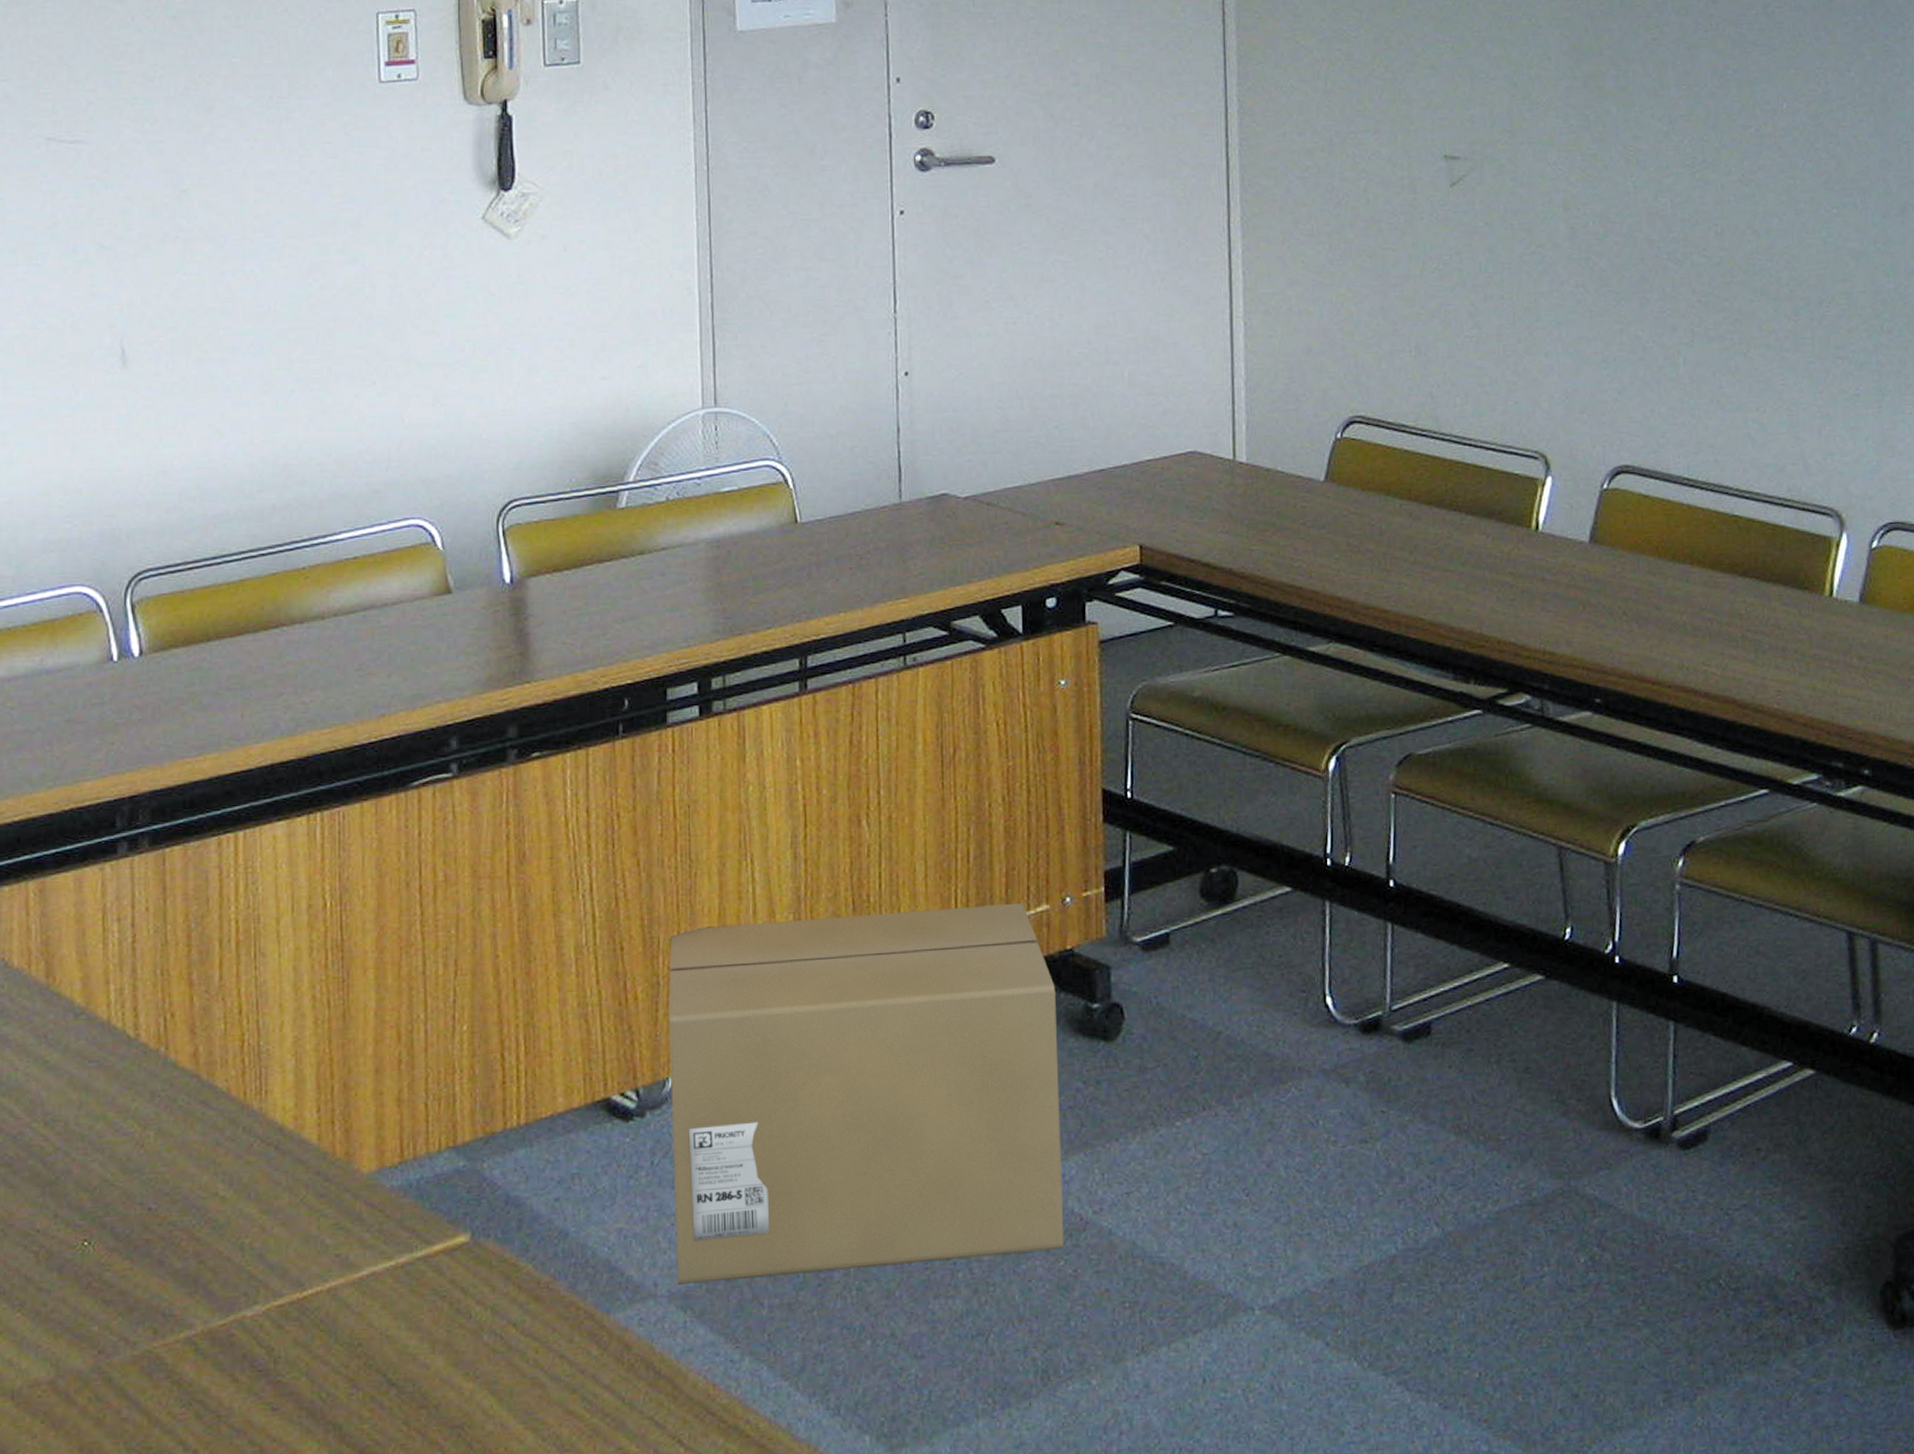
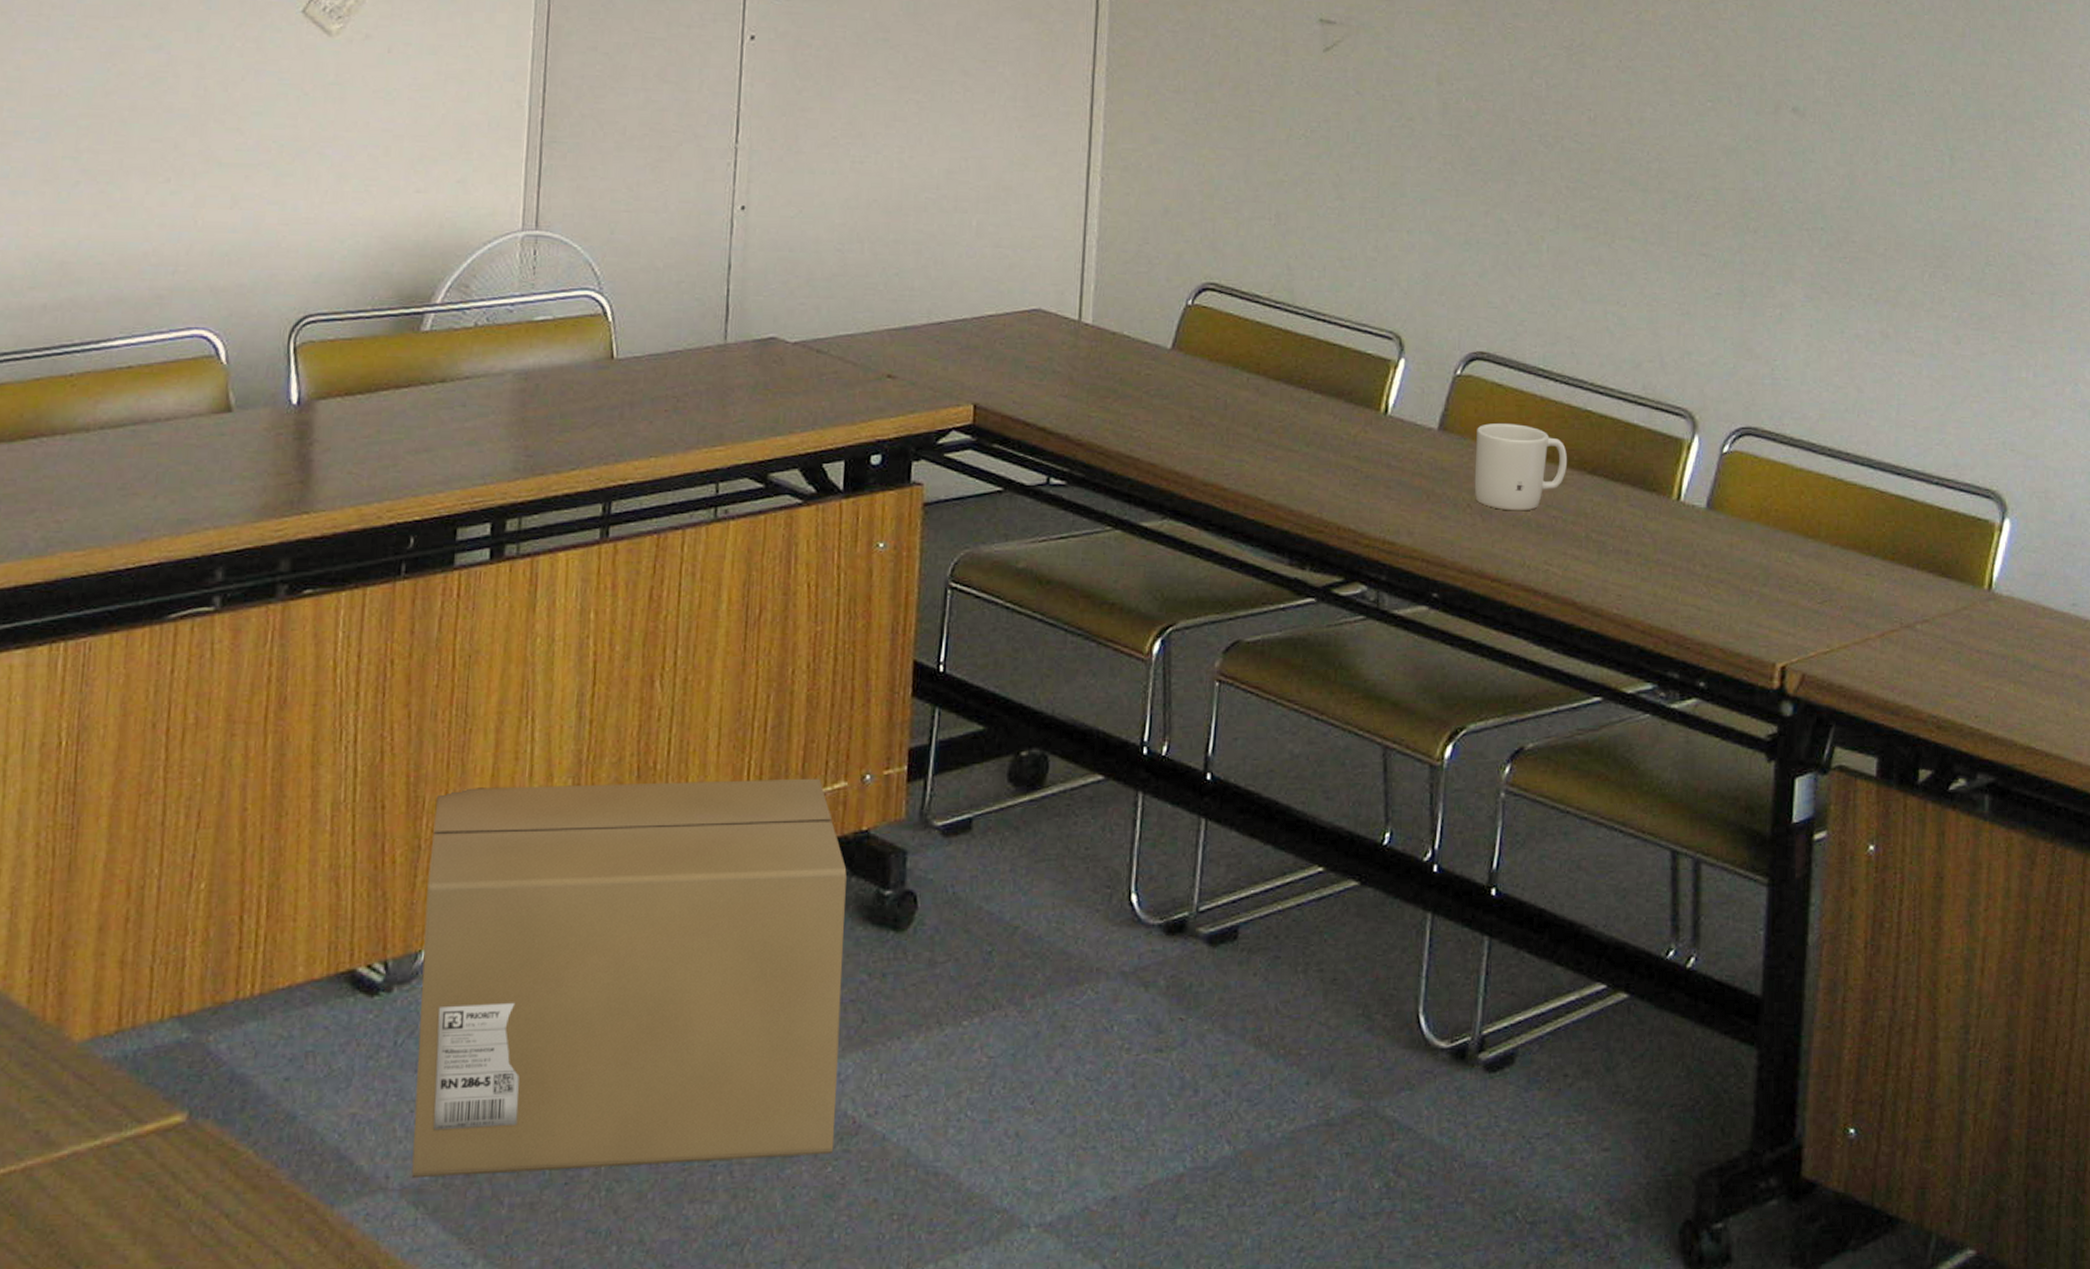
mug: none [1627,532,1719,616] -> present [1474,422,1568,511]

